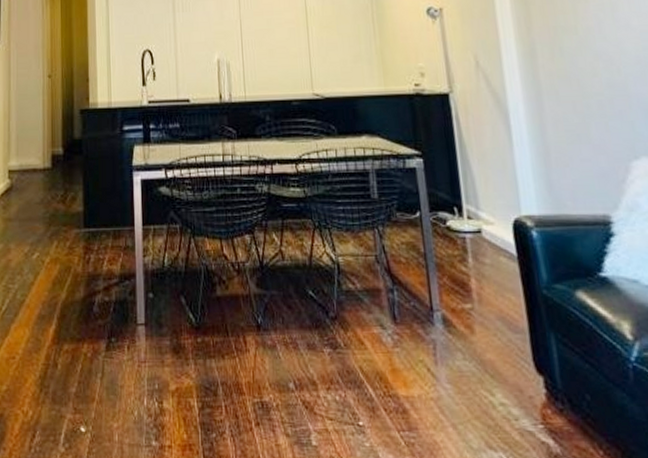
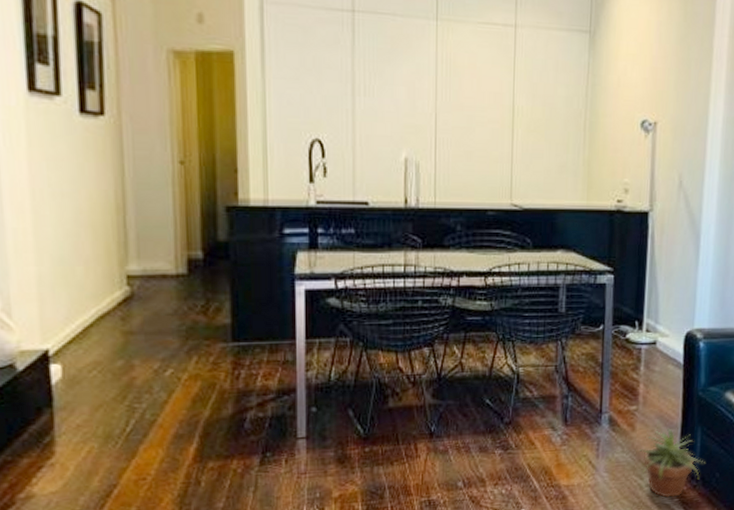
potted plant: none [484,333,570,422] -> present [639,428,706,498]

